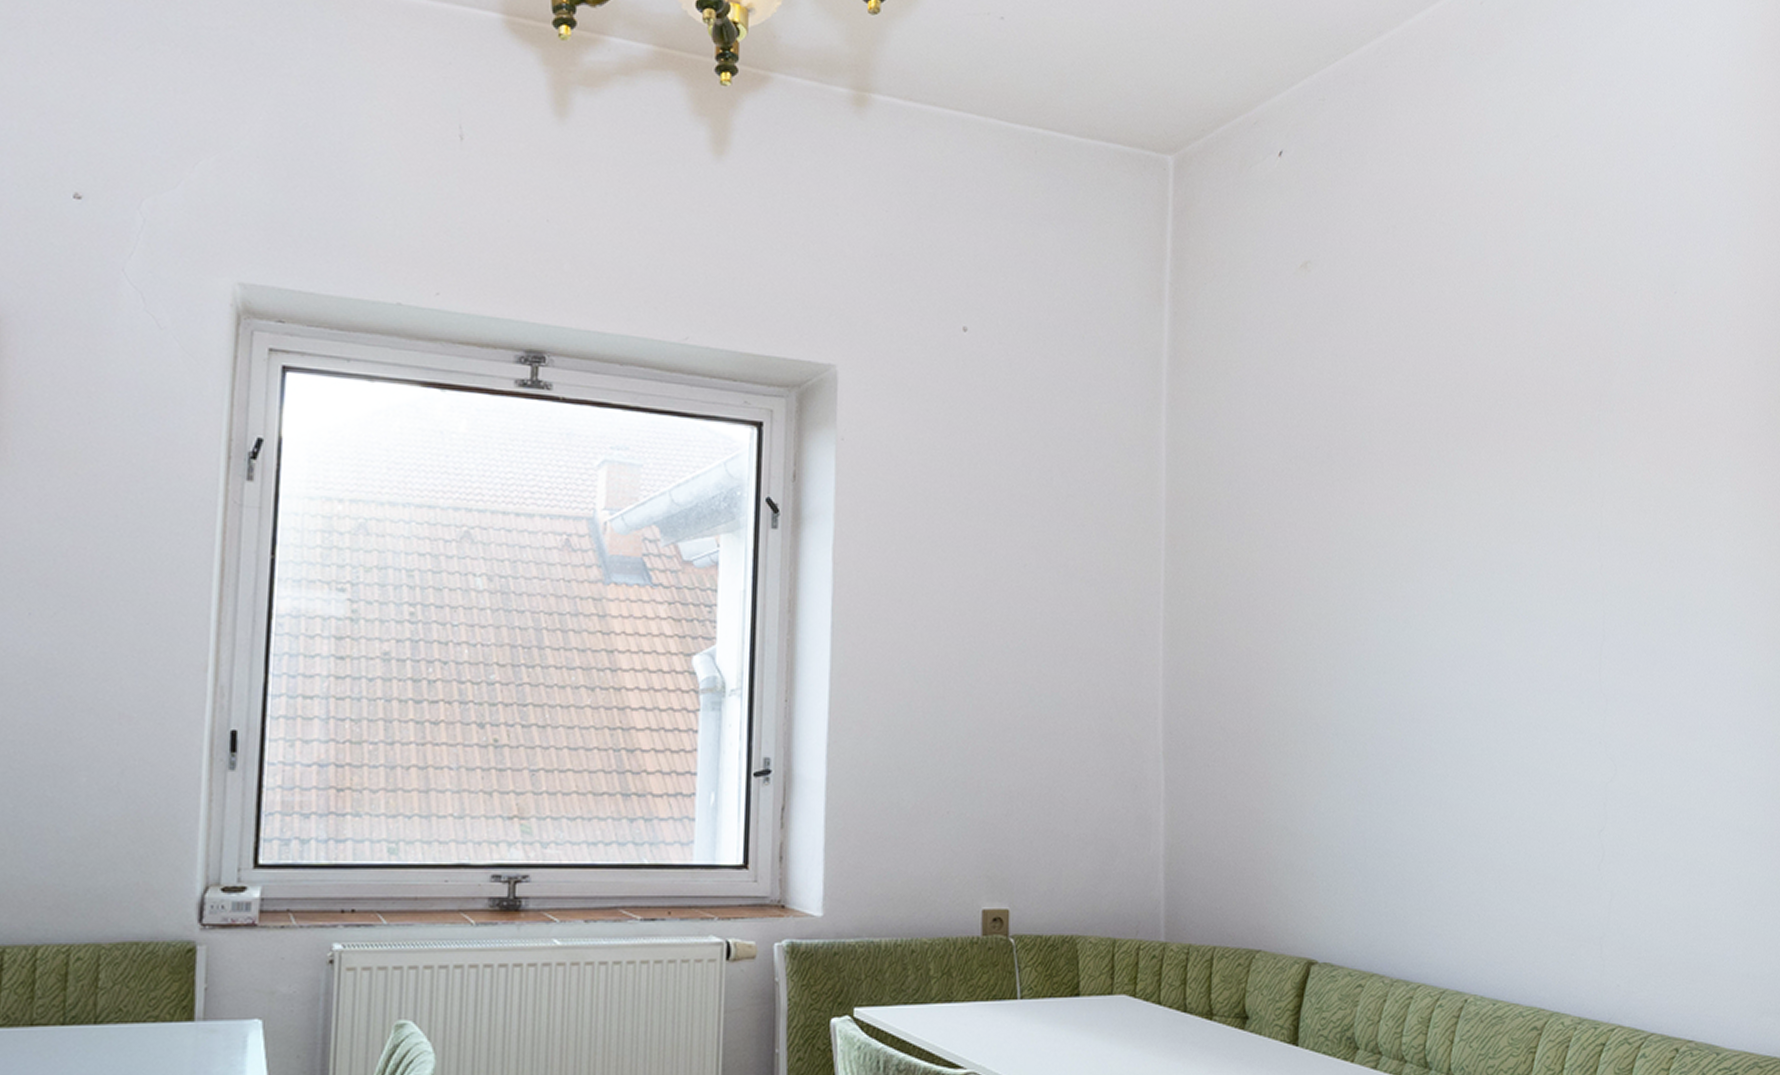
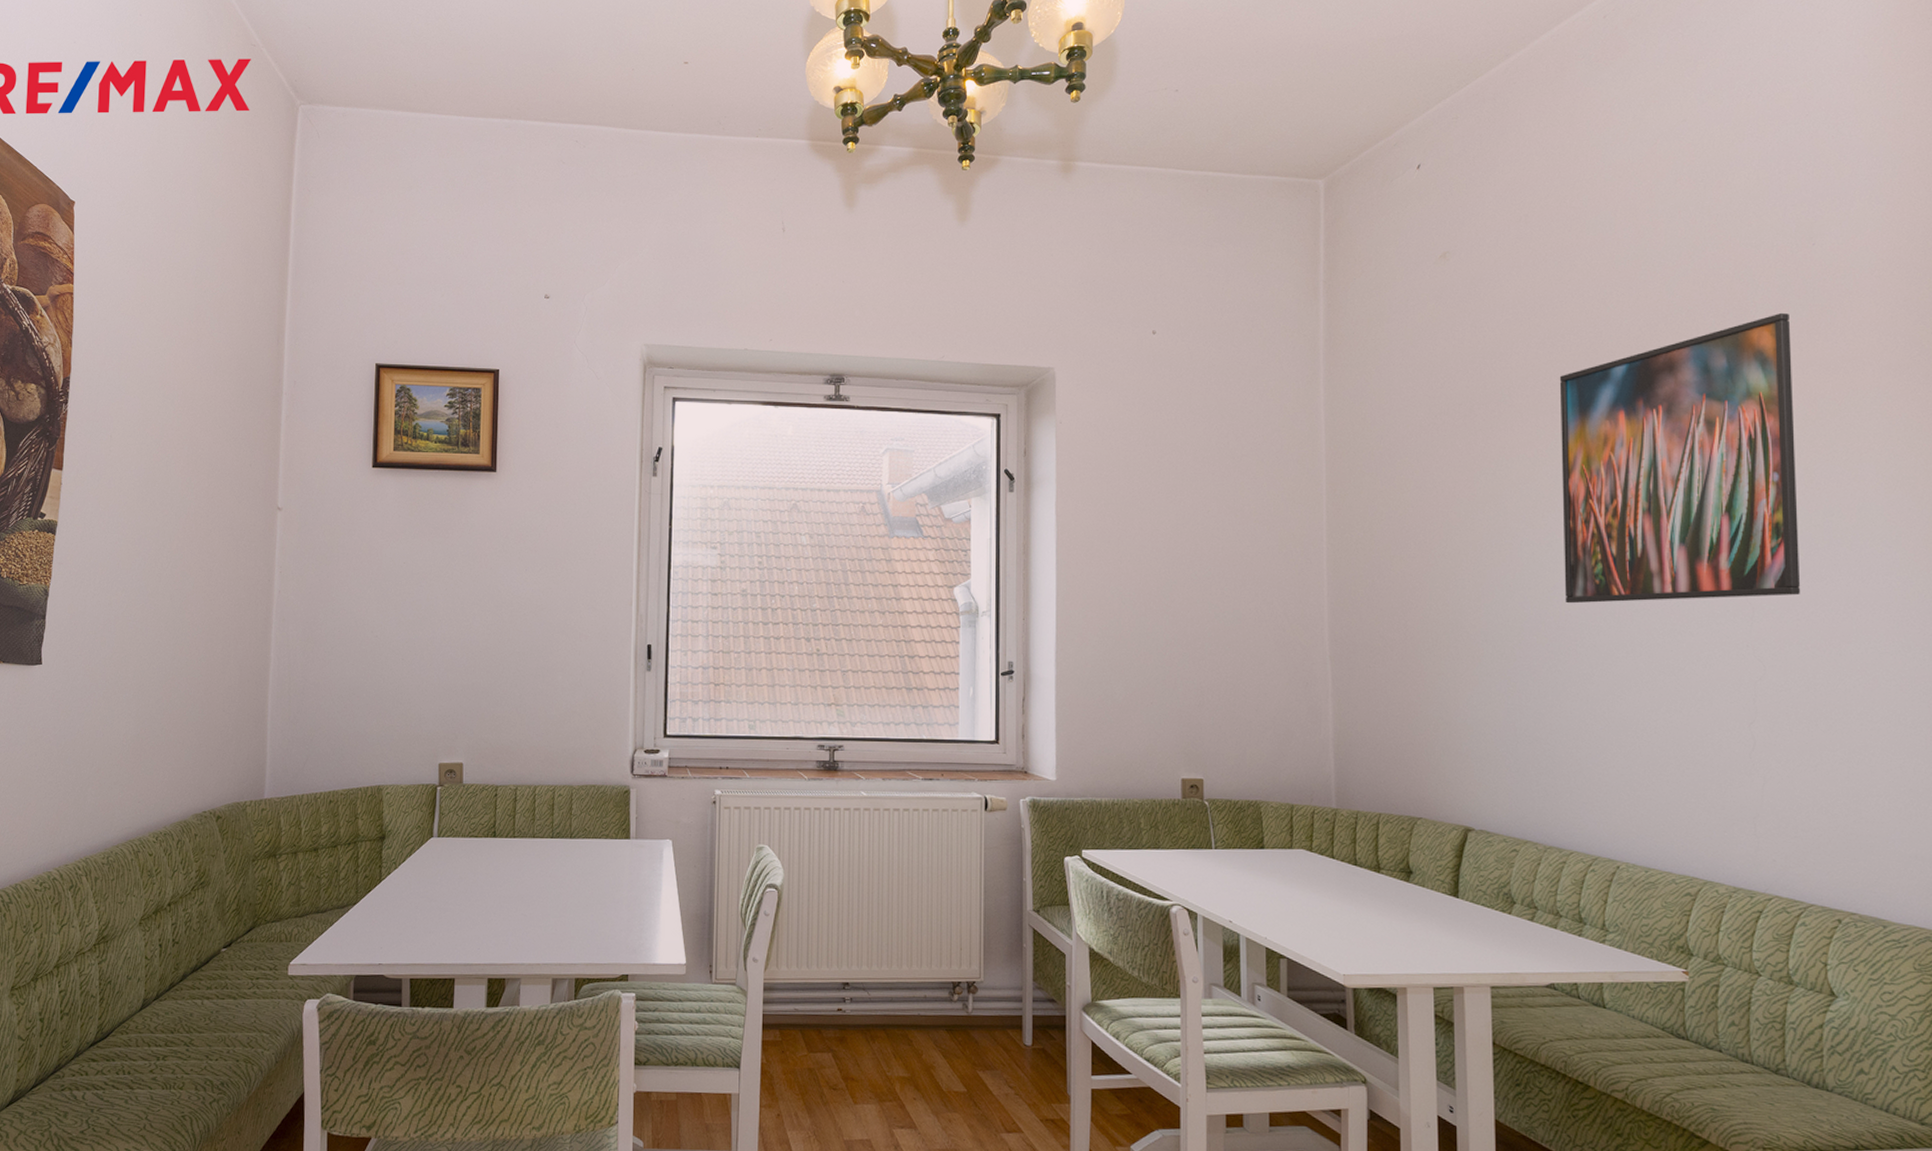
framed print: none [1421,366,1652,692] -> present [1559,312,1801,604]

